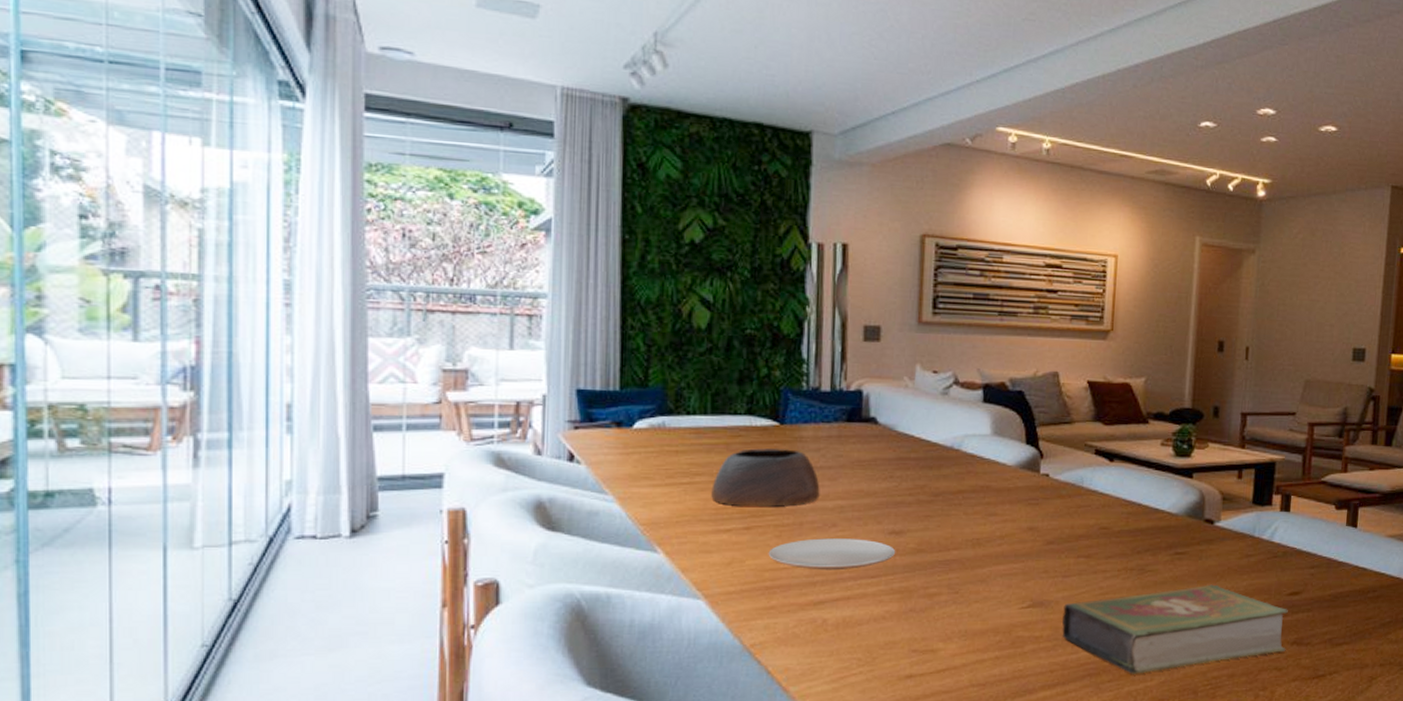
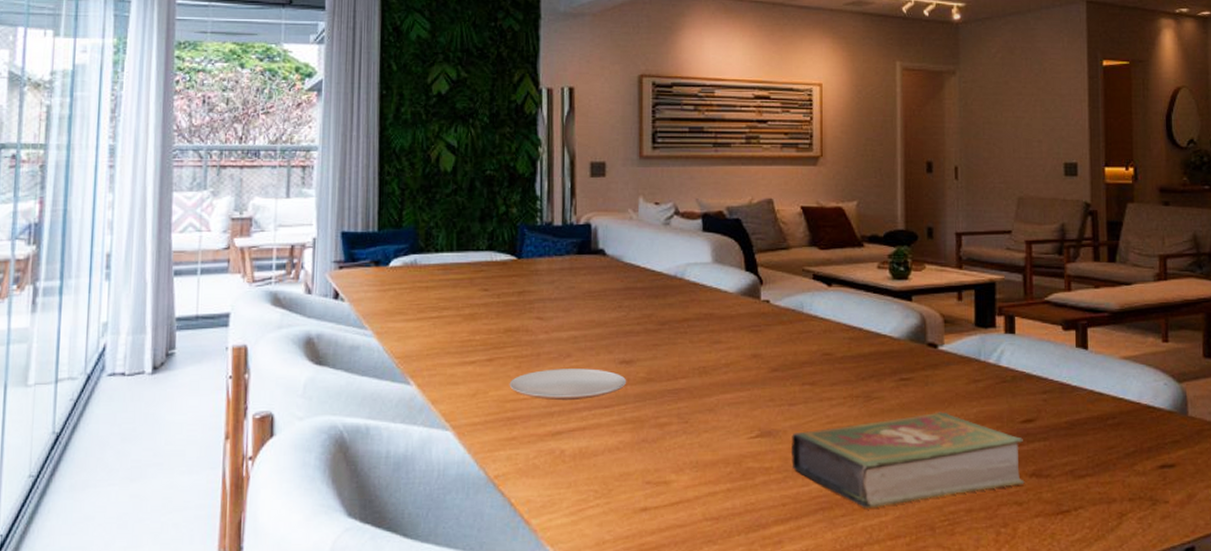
bowl: present [711,448,820,507] -> none [457,282,555,338]

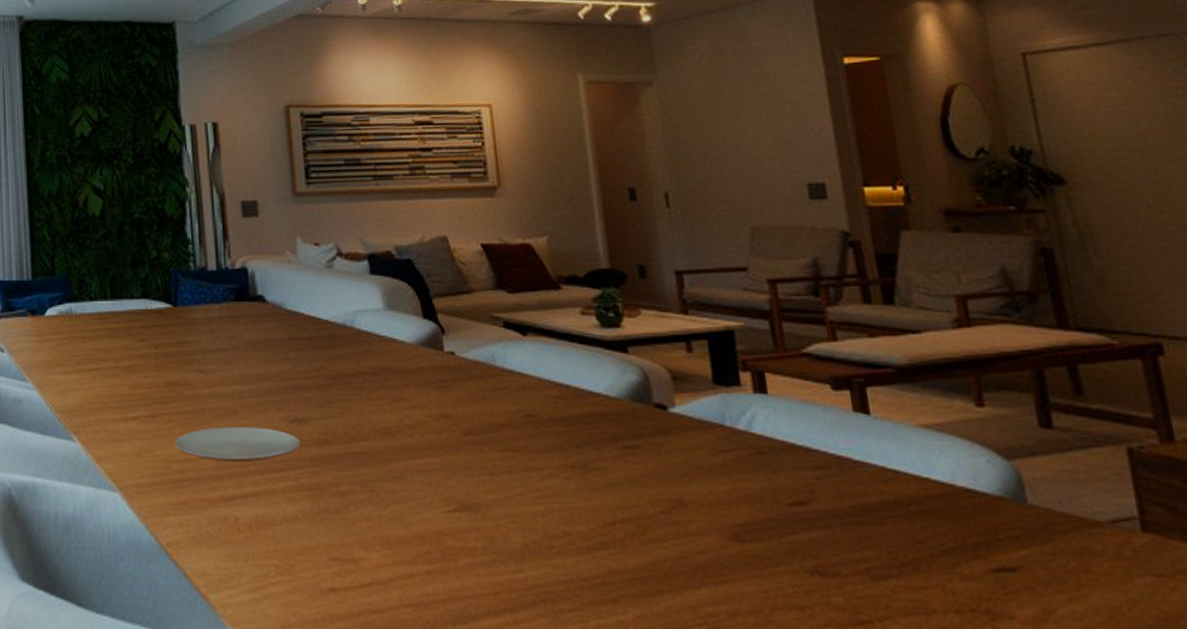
book: present [792,412,1025,508] -> none [497,488,805,604]

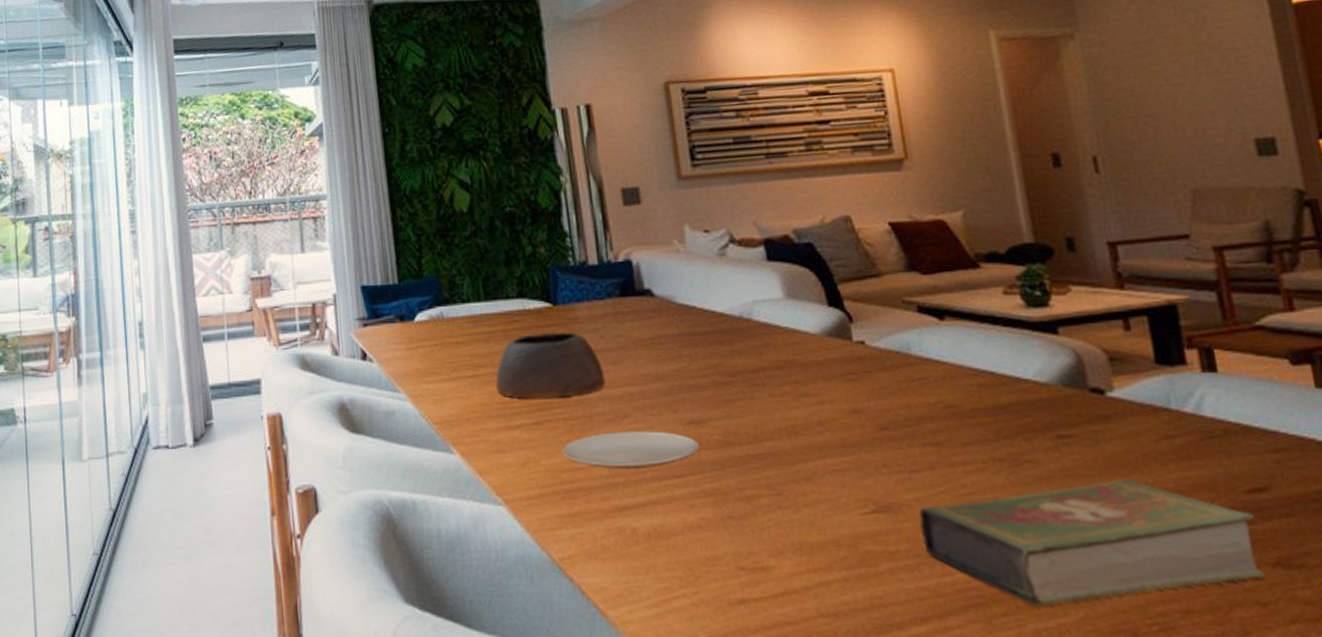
bowl: none [117,332,218,393] -> present [495,332,606,399]
book: none [497,488,805,604] -> present [919,479,1267,606]

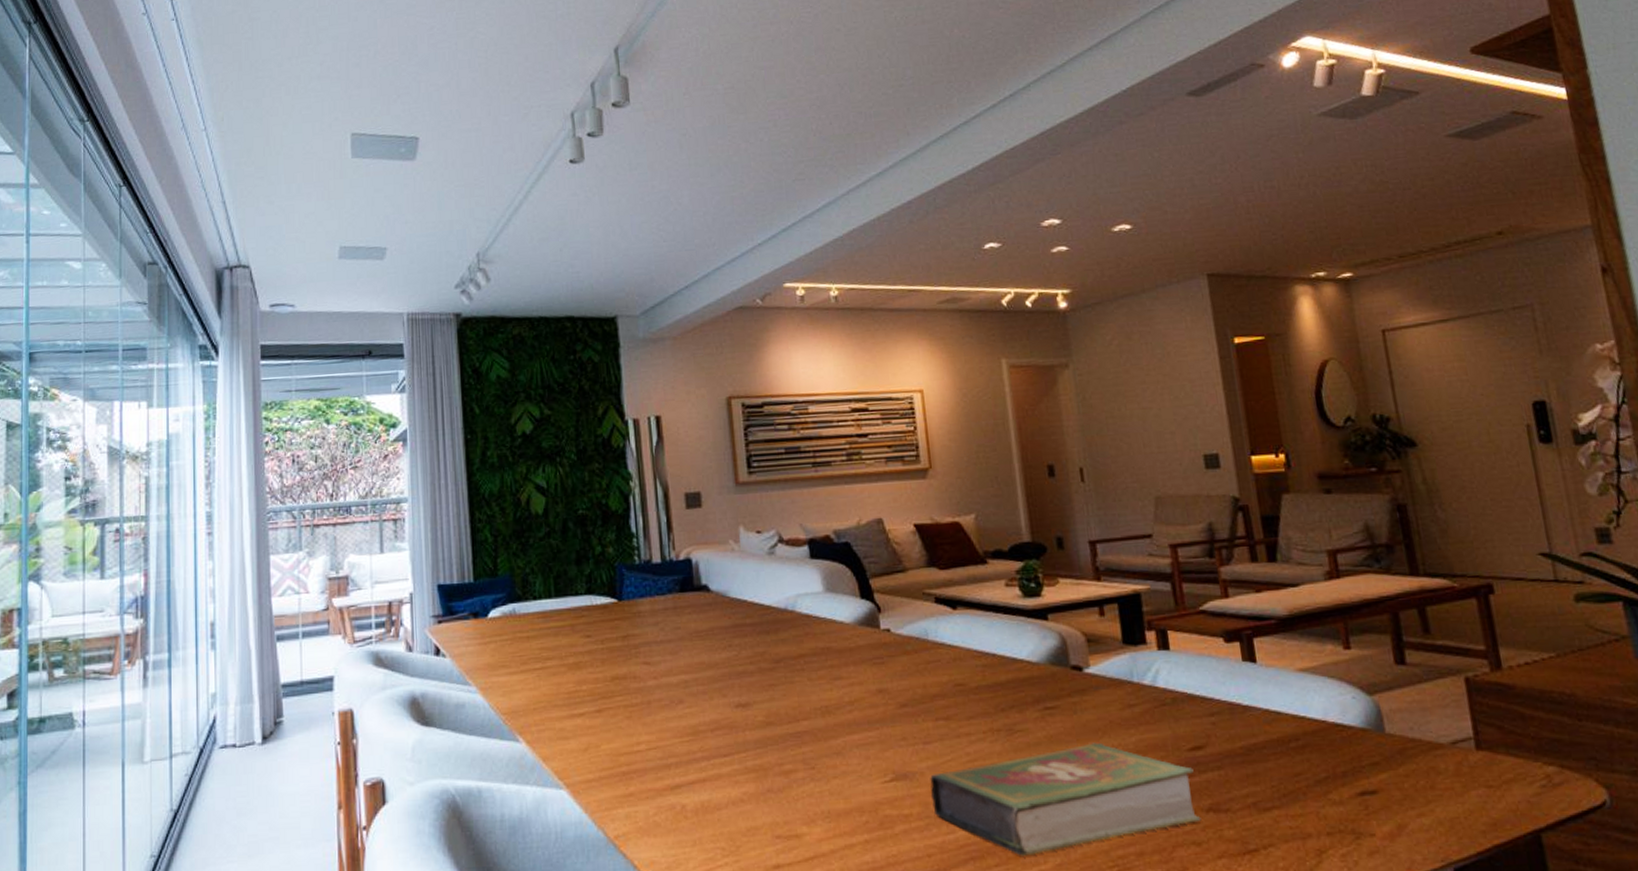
bowl: present [495,332,606,399] -> none [562,625,664,688]
plate: present [562,431,700,470] -> none [621,714,745,752]

